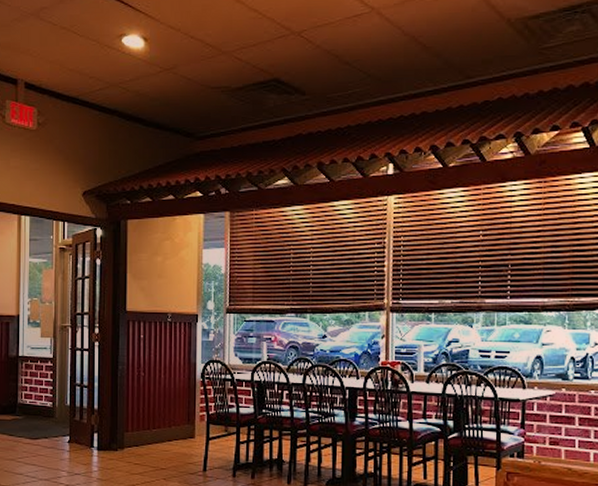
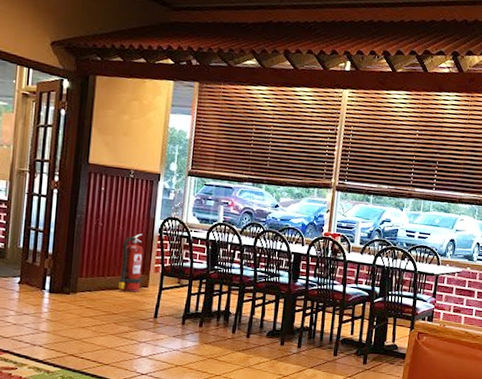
fire extinguisher: none [165,380,188,445] -> present [118,233,144,293]

